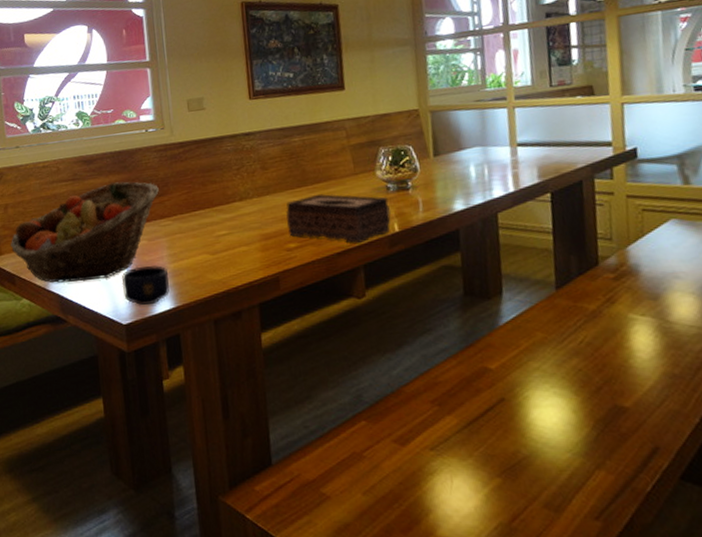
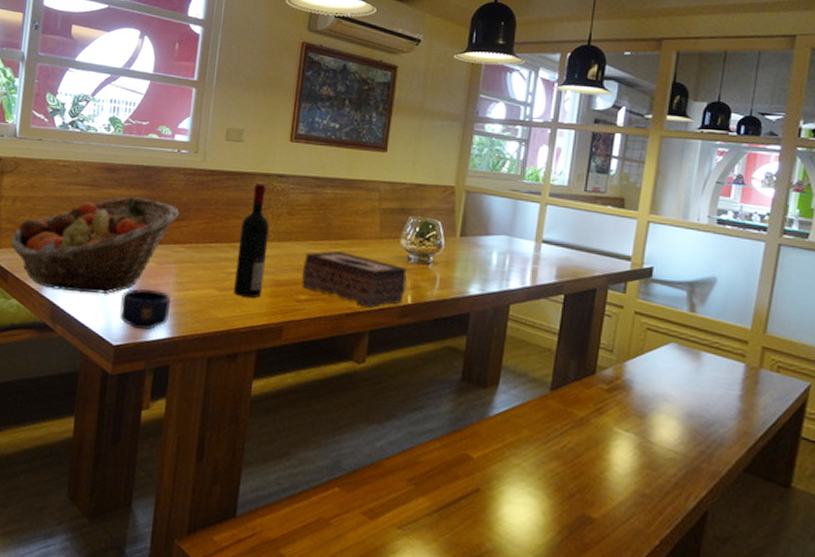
wine bottle: none [219,145,253,256] -> present [234,183,270,298]

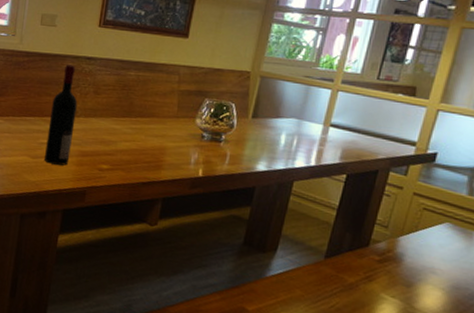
tissue box: present [302,250,407,308] -> none [104,127,200,179]

